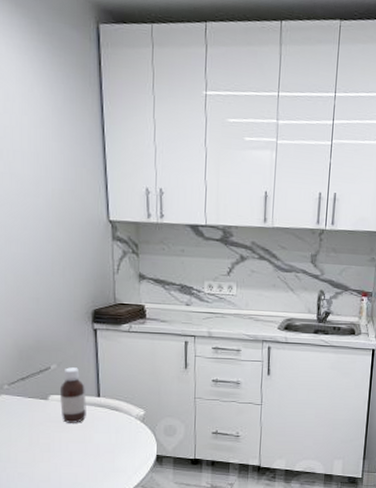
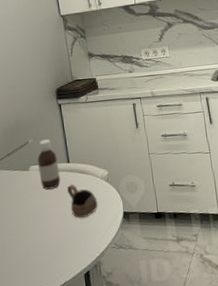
cup: none [93,420,128,457] -> present [67,184,98,218]

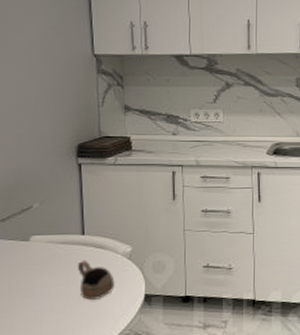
bottle: present [38,139,60,190] -> none [42,205,70,265]

